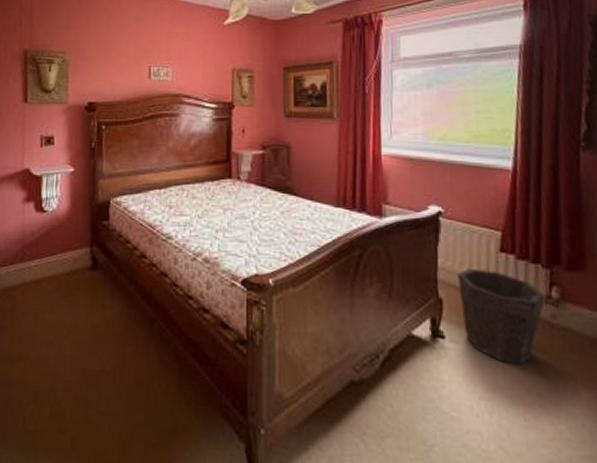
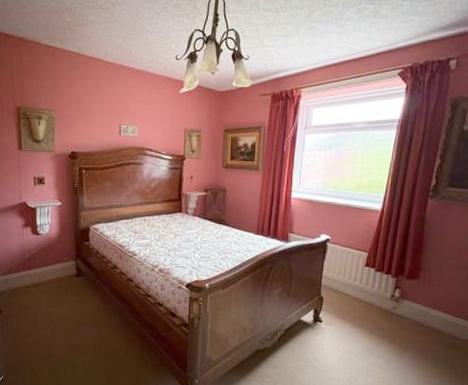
waste bin: present [458,267,546,366] -> none [335,277,391,339]

